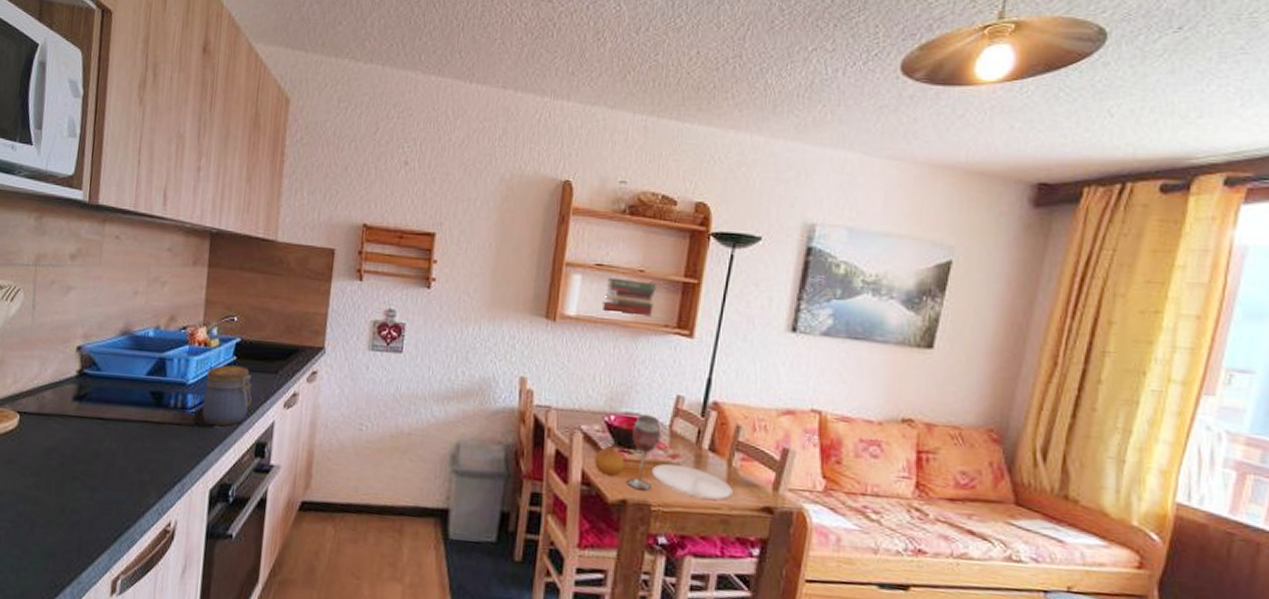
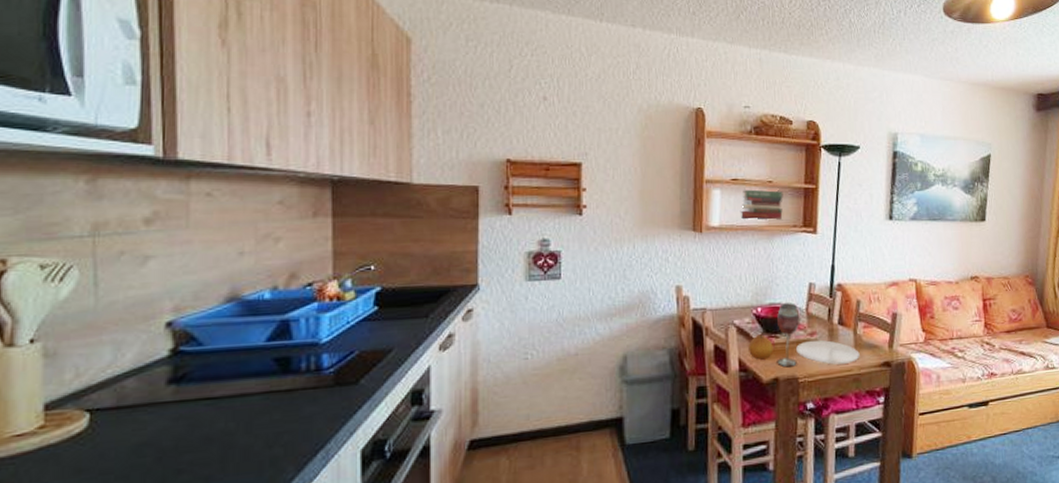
jar: present [202,365,252,426] -> none [342,315,401,382]

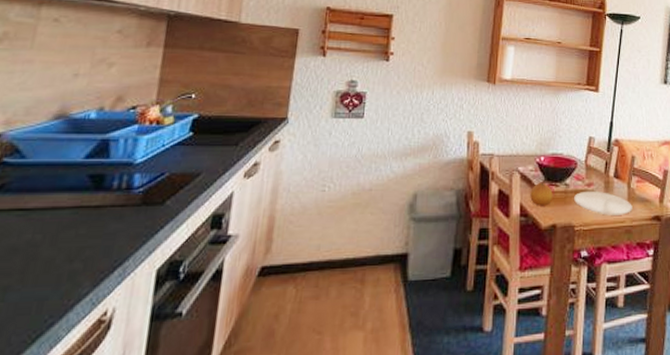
books: present [741,189,783,220] -> none [531,48,570,77]
wineglass: present [776,303,800,367] -> none [555,154,579,215]

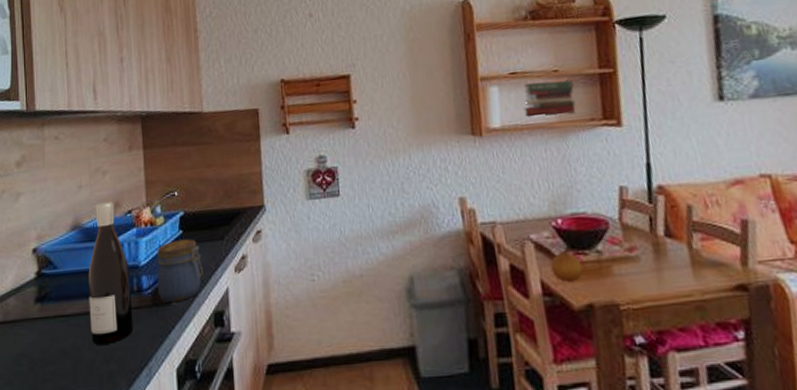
bottle: none [55,95,122,242] -> present [88,202,133,345]
jar: none [151,141,210,203] -> present [157,239,203,303]
books: none [531,48,570,77] -> present [524,80,576,116]
plate: present [574,190,633,215] -> none [612,256,701,288]

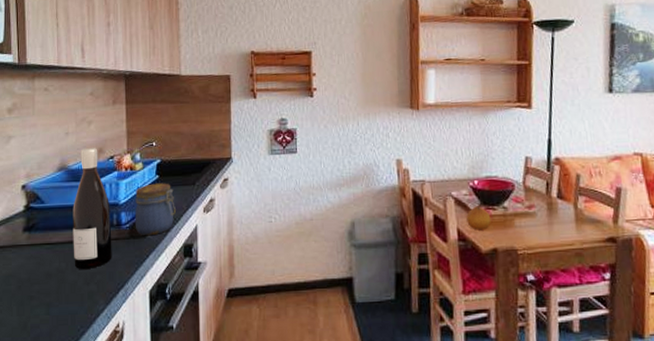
books: present [524,80,576,116] -> none [455,68,496,96]

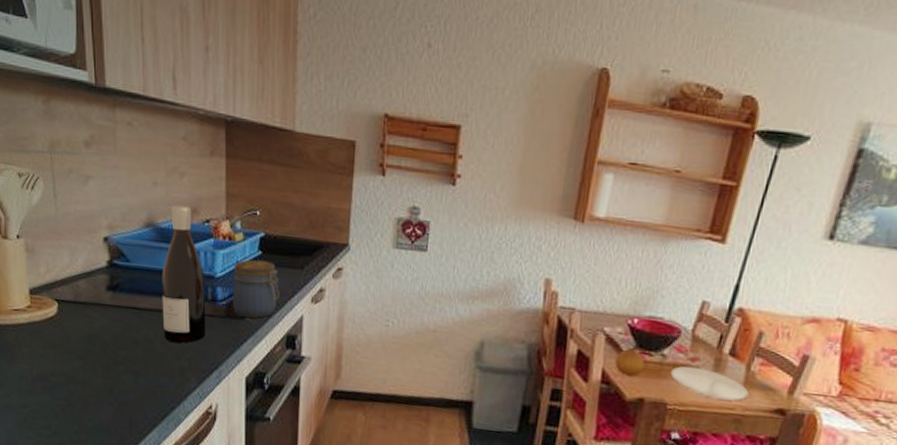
plate: none [514,213,582,238] -> present [671,366,749,401]

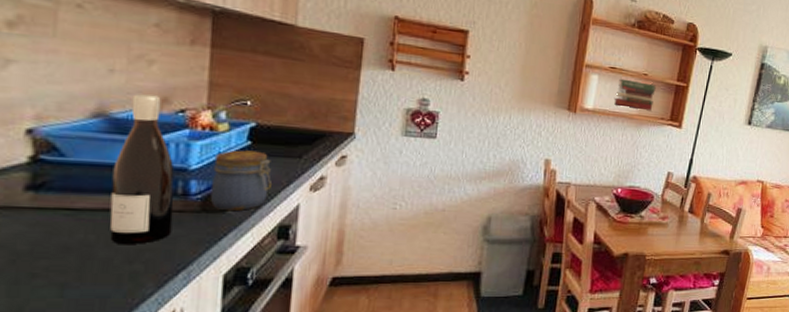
fruit: present [615,347,645,376] -> none [604,212,628,236]
books: none [633,178,692,220] -> present [614,79,656,111]
plate: present [671,366,749,401] -> none [648,223,704,248]

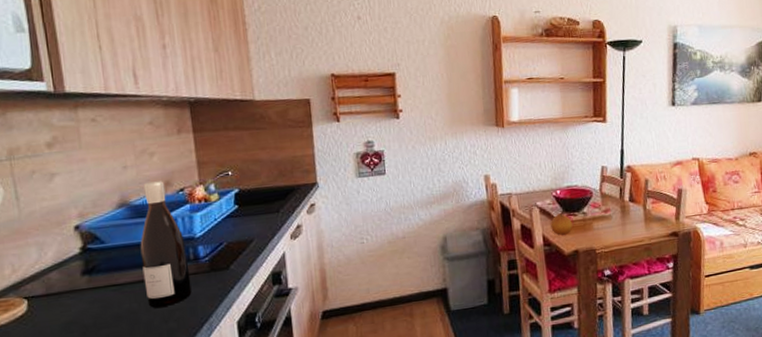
jar: present [210,150,271,212] -> none [212,212,260,268]
fruit: none [604,212,628,236] -> present [550,213,573,235]
books: present [614,79,656,111] -> none [537,86,575,113]

